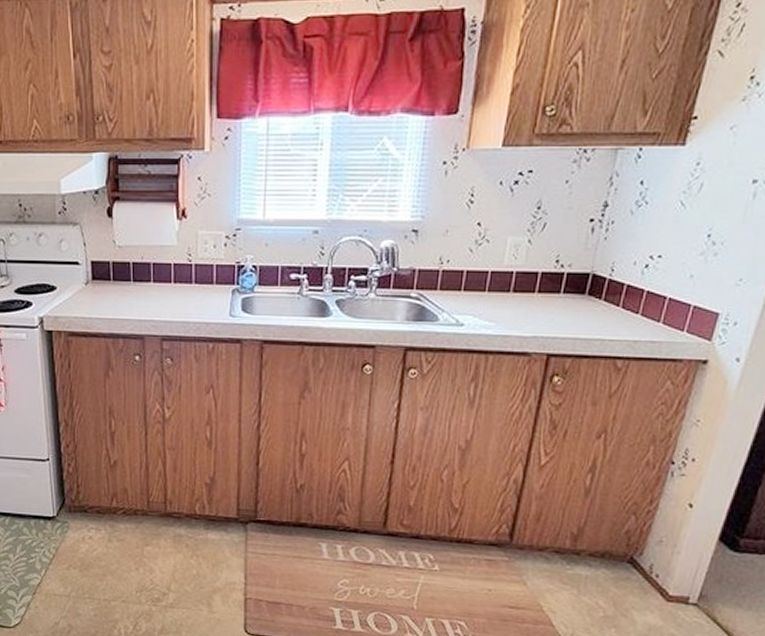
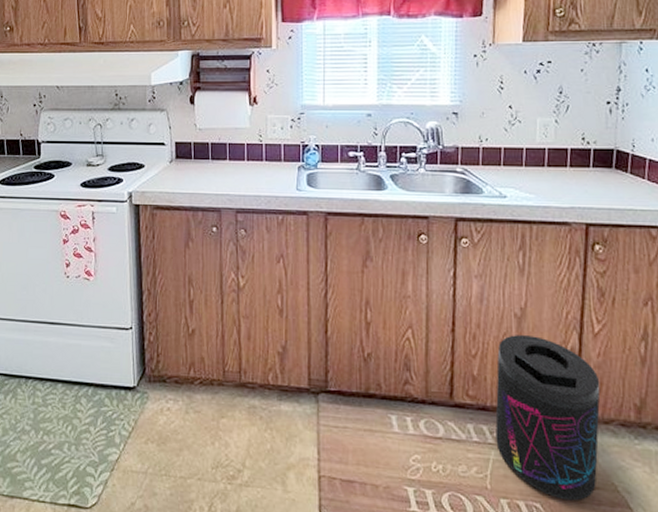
supplement container: none [426,467,540,620] -> present [495,335,601,501]

